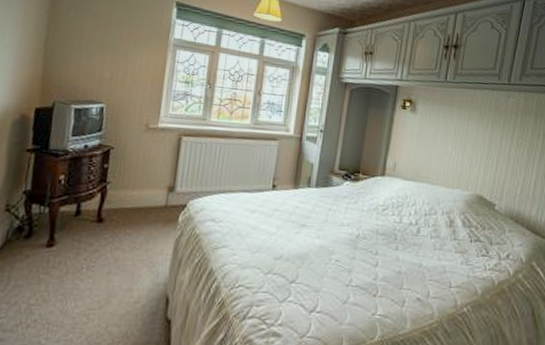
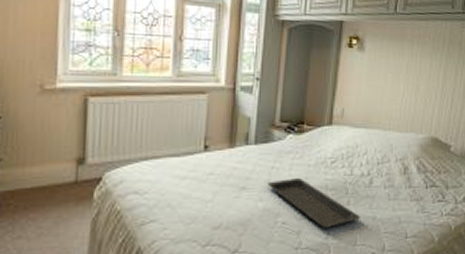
serving tray: none [325,221,407,269] -> present [268,178,360,227]

